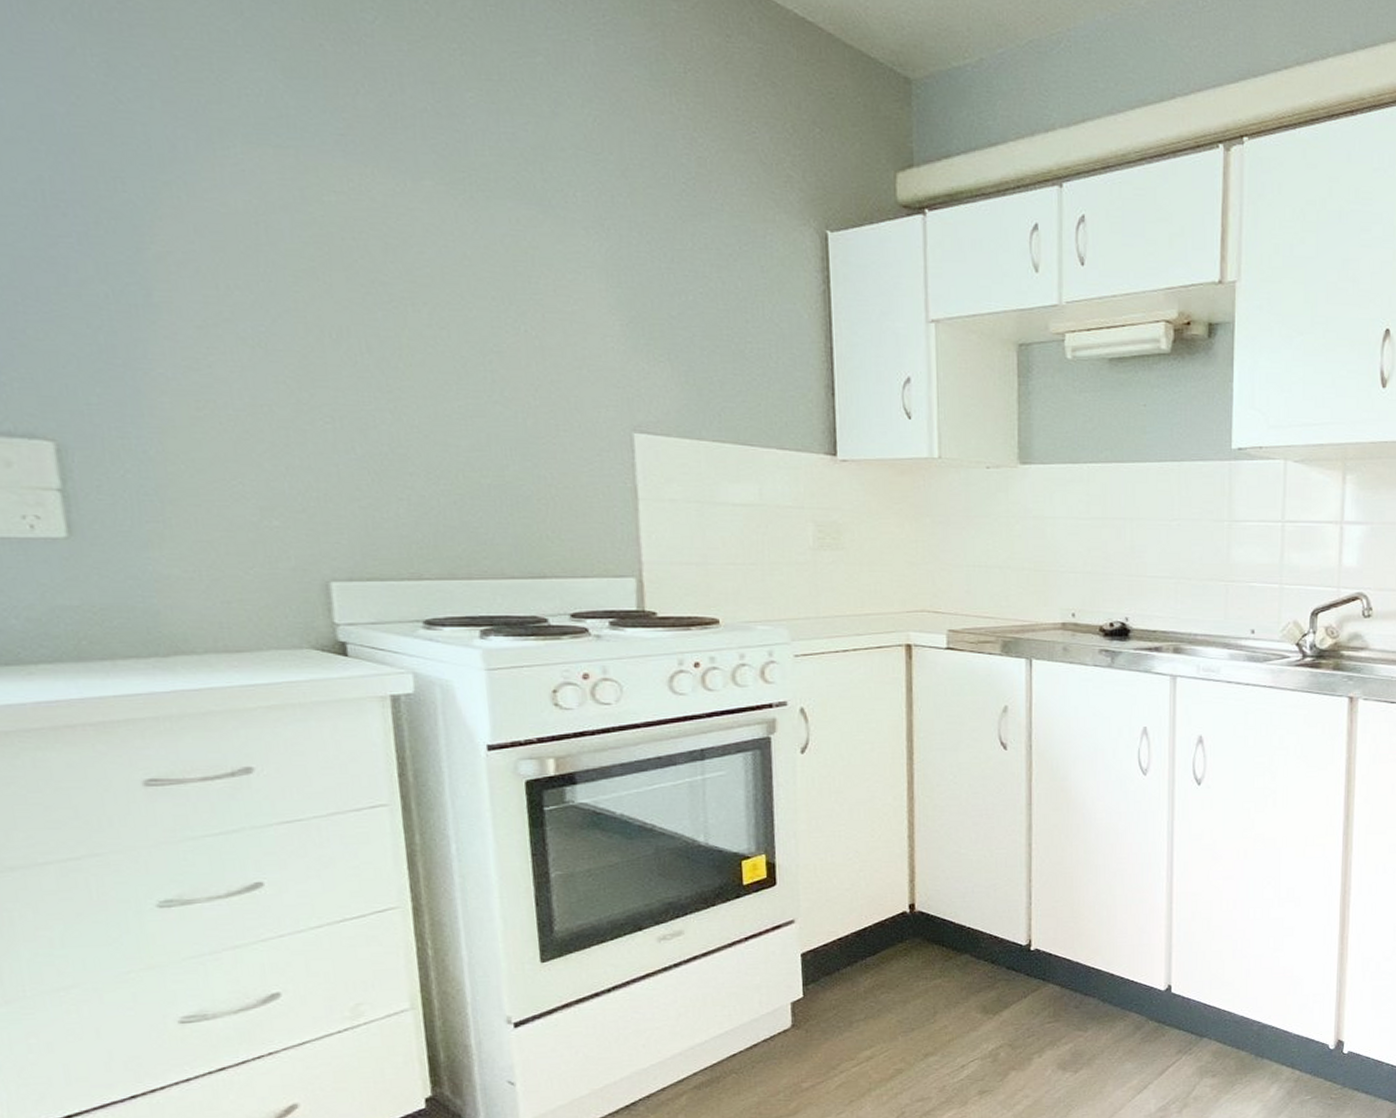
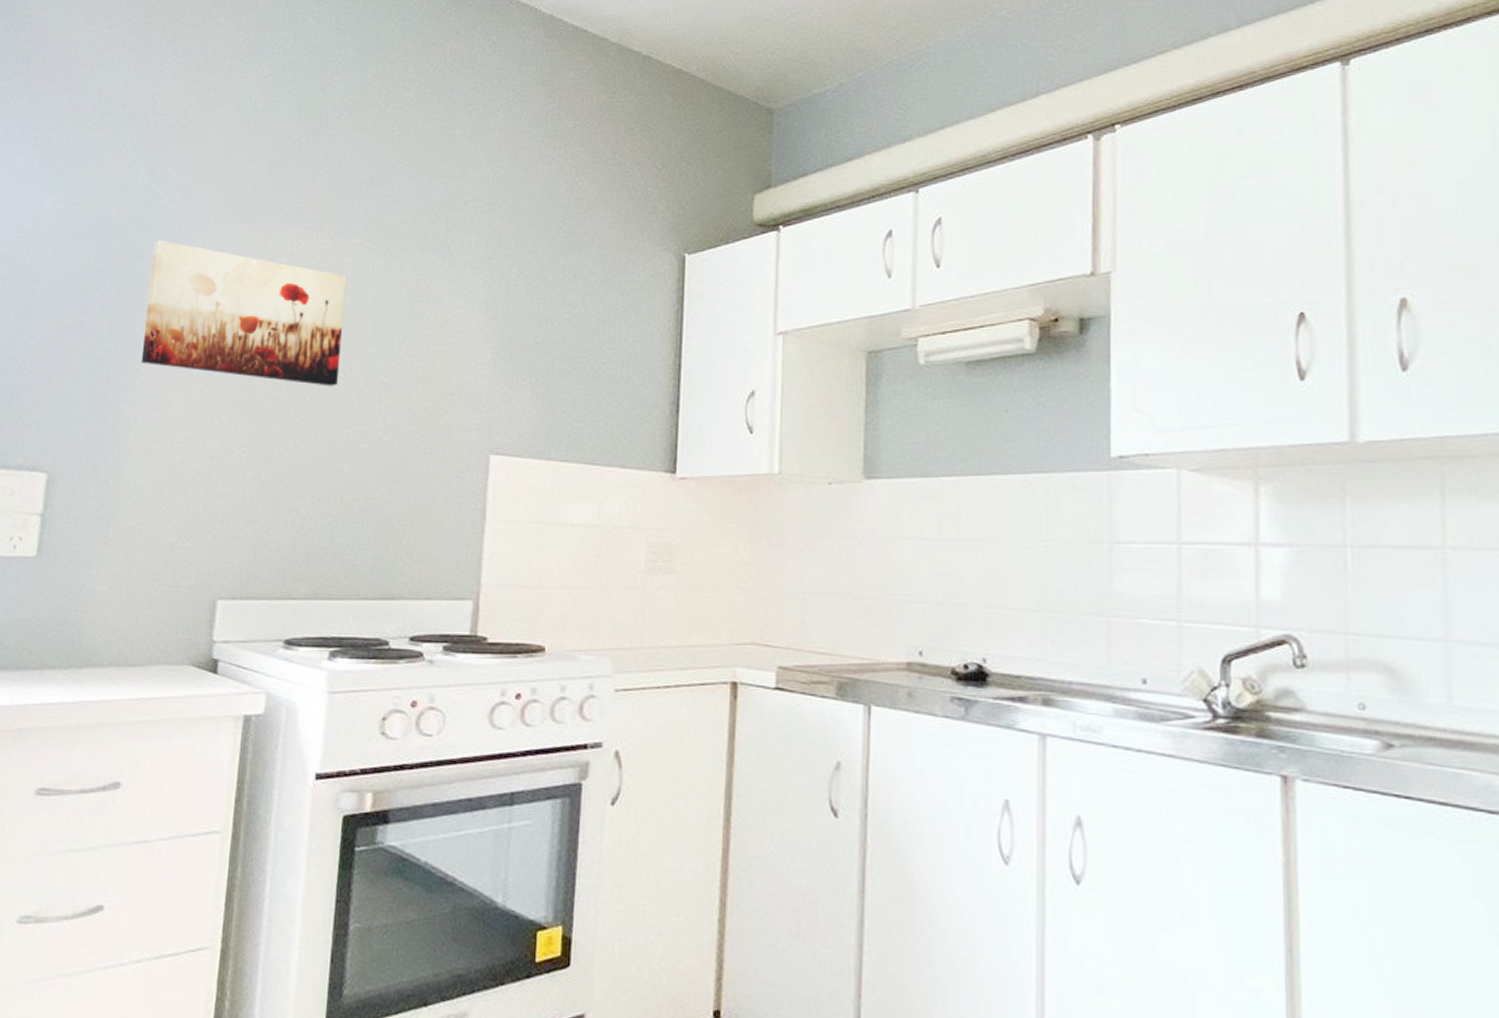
wall art: none [135,159,435,353] -> present [141,240,347,387]

